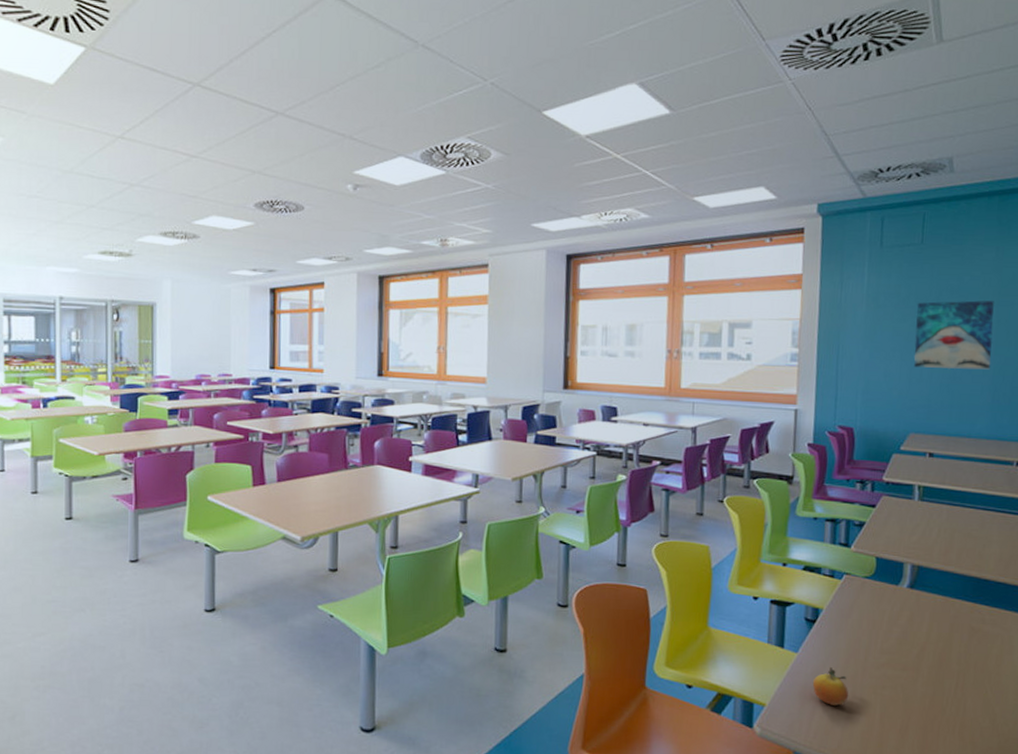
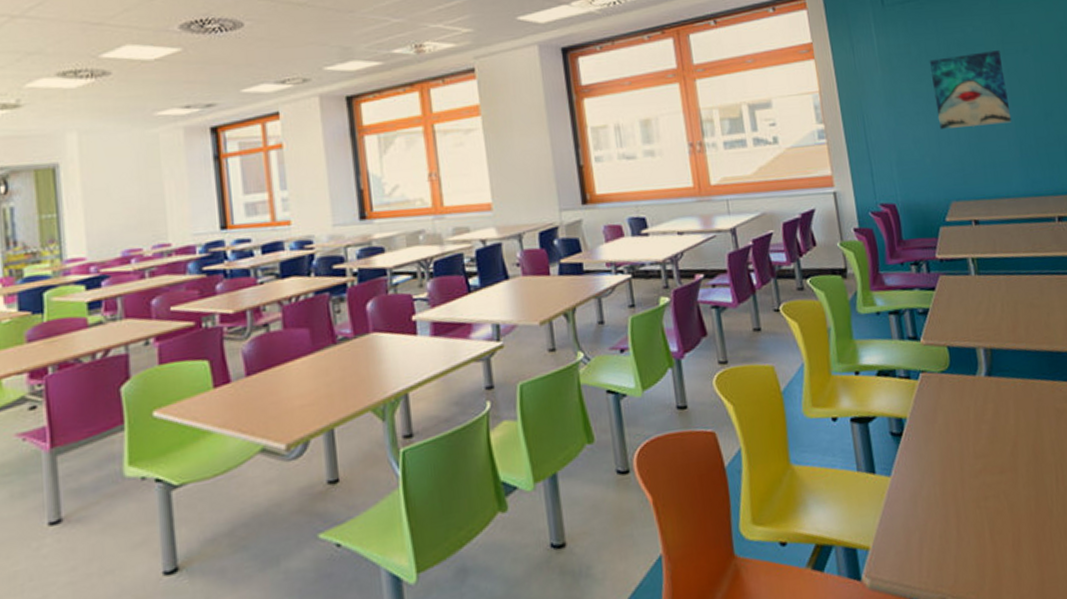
fruit: present [812,667,849,706] -> none [913,486,954,533]

